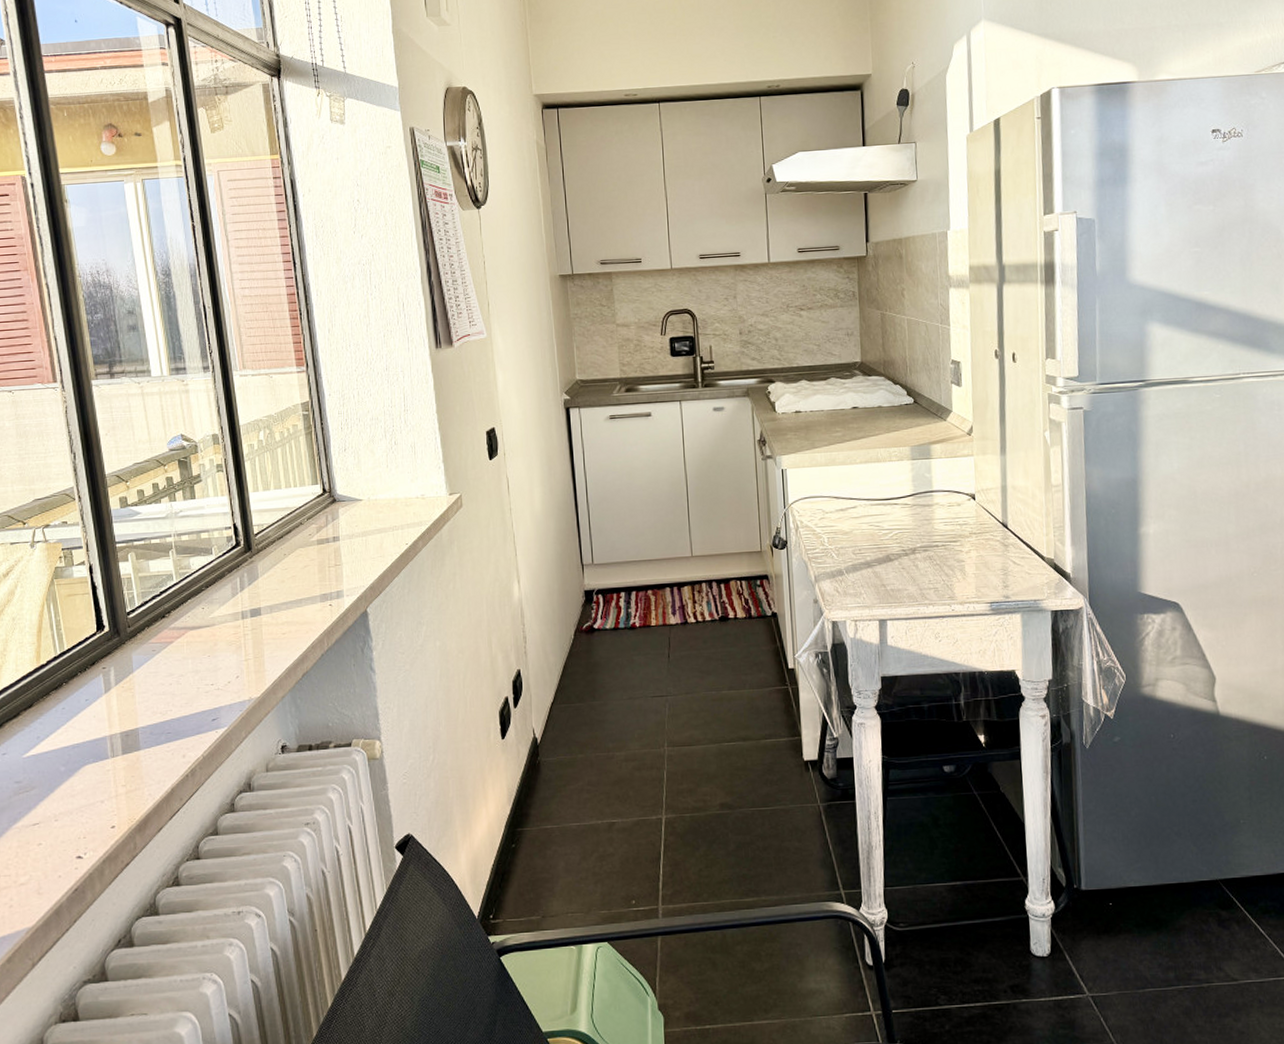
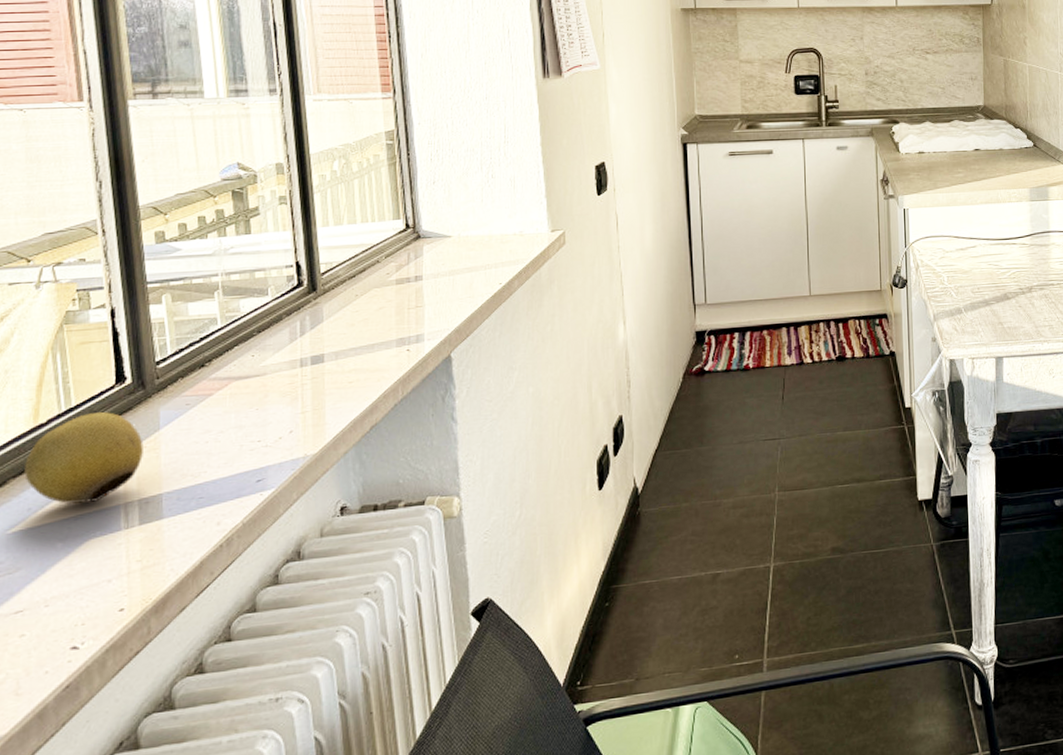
fruit: none [33,656,122,735] -> present [24,412,143,504]

